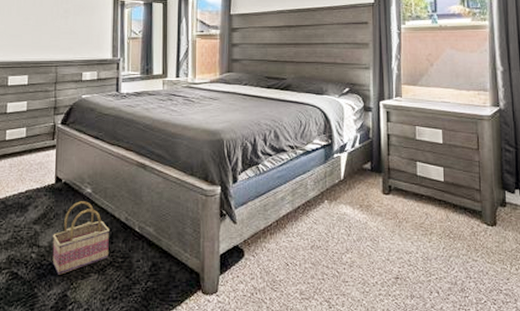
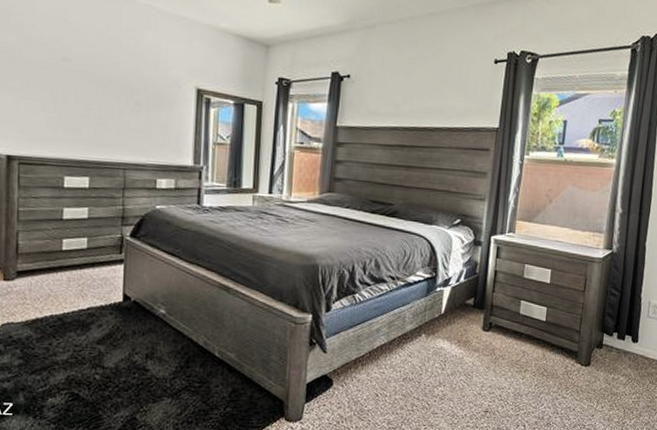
basket: present [52,201,109,275] -> none [119,322,185,398]

